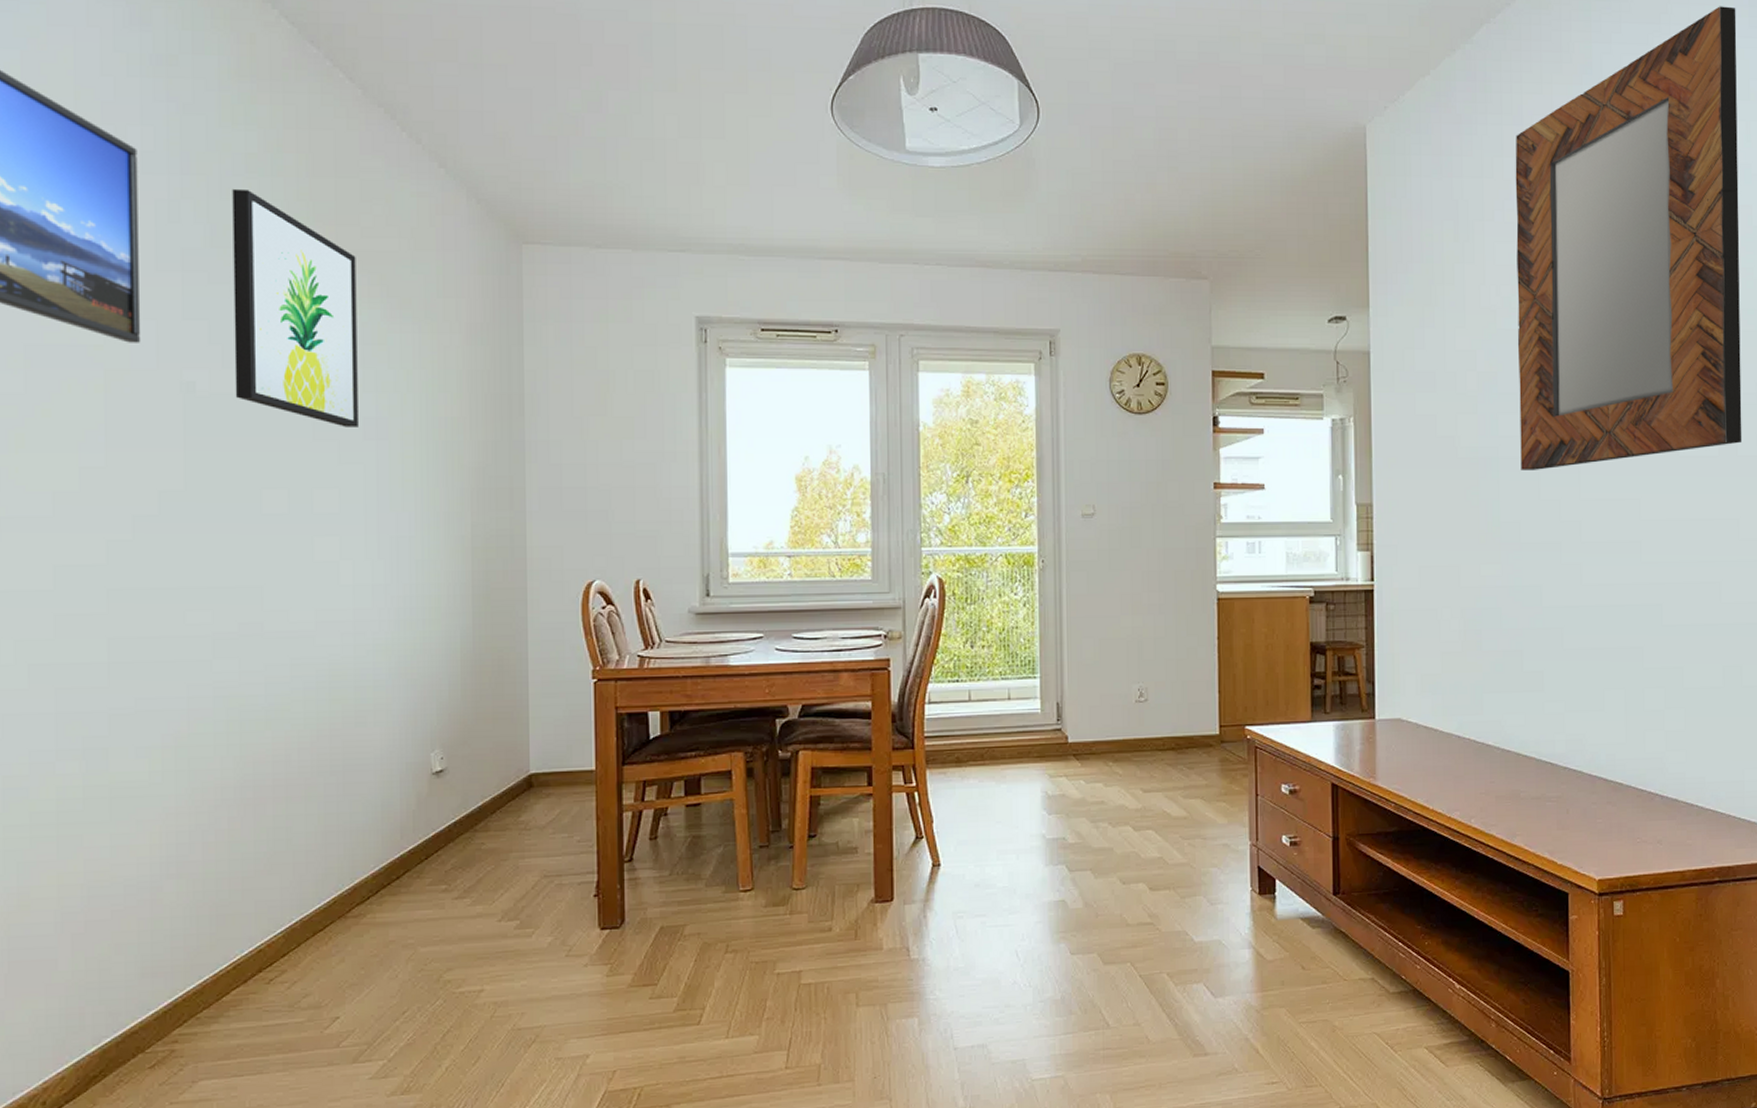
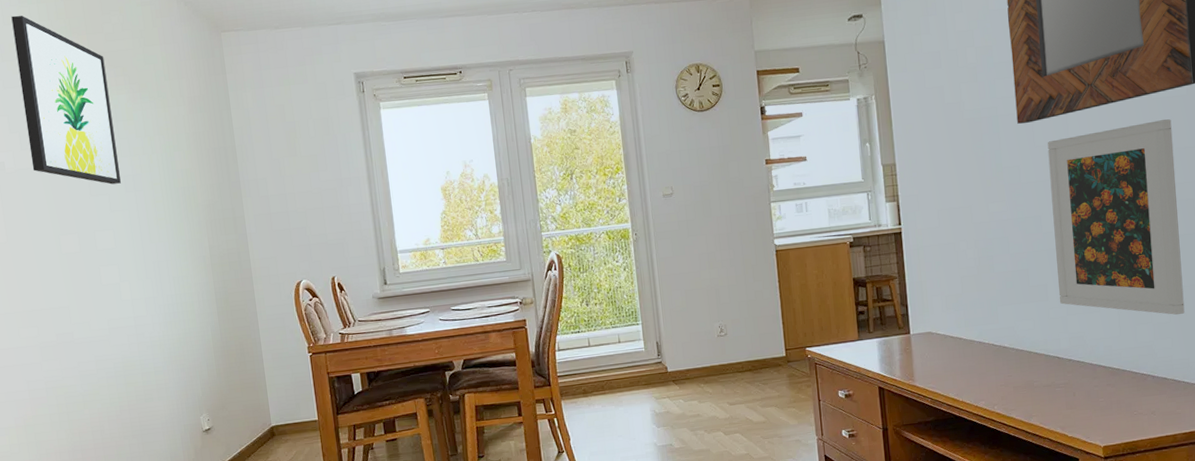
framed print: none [1554,483,1703,723] -> present [1047,119,1185,315]

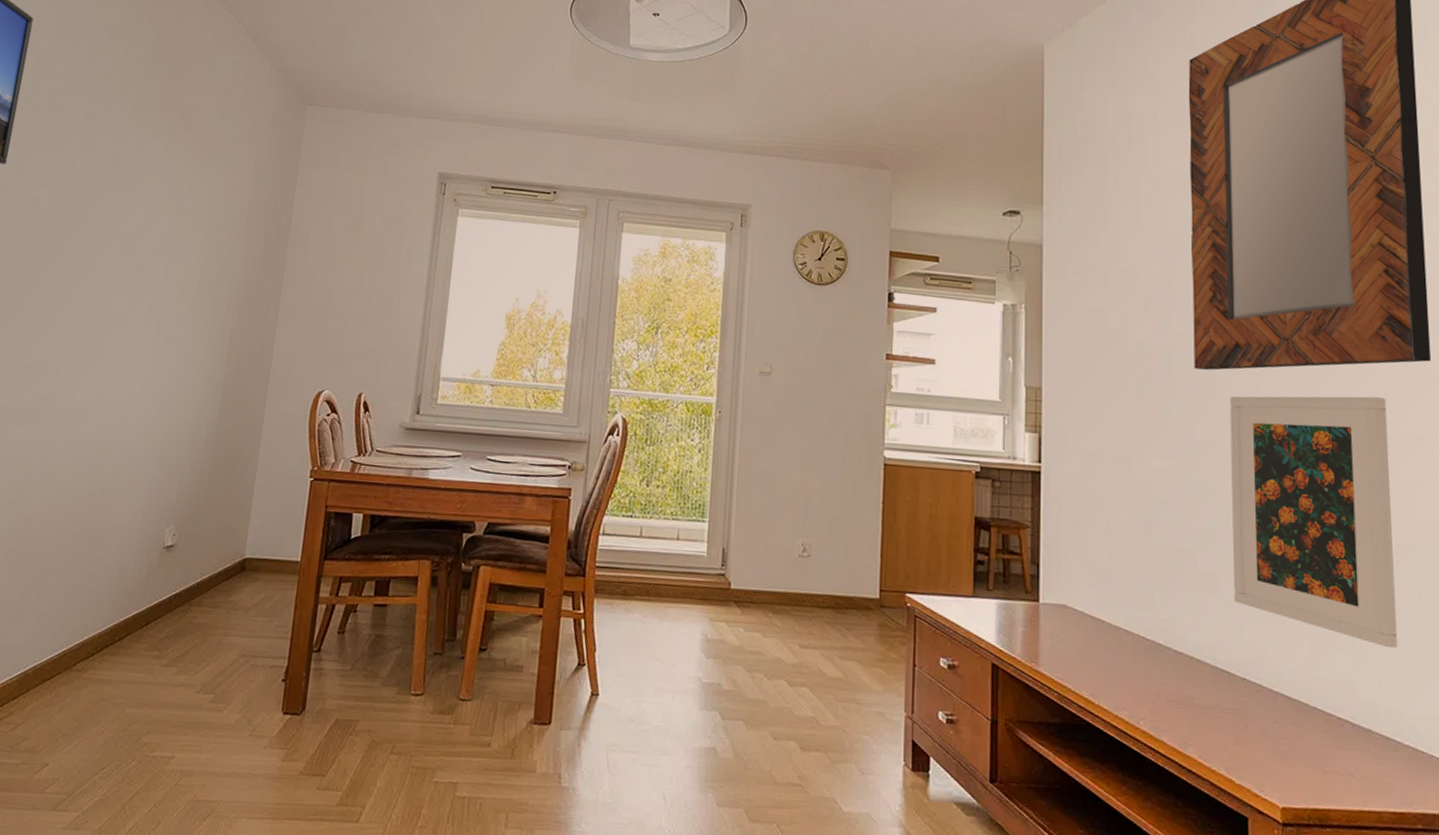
wall art: present [11,15,121,185] -> none [67,50,178,244]

